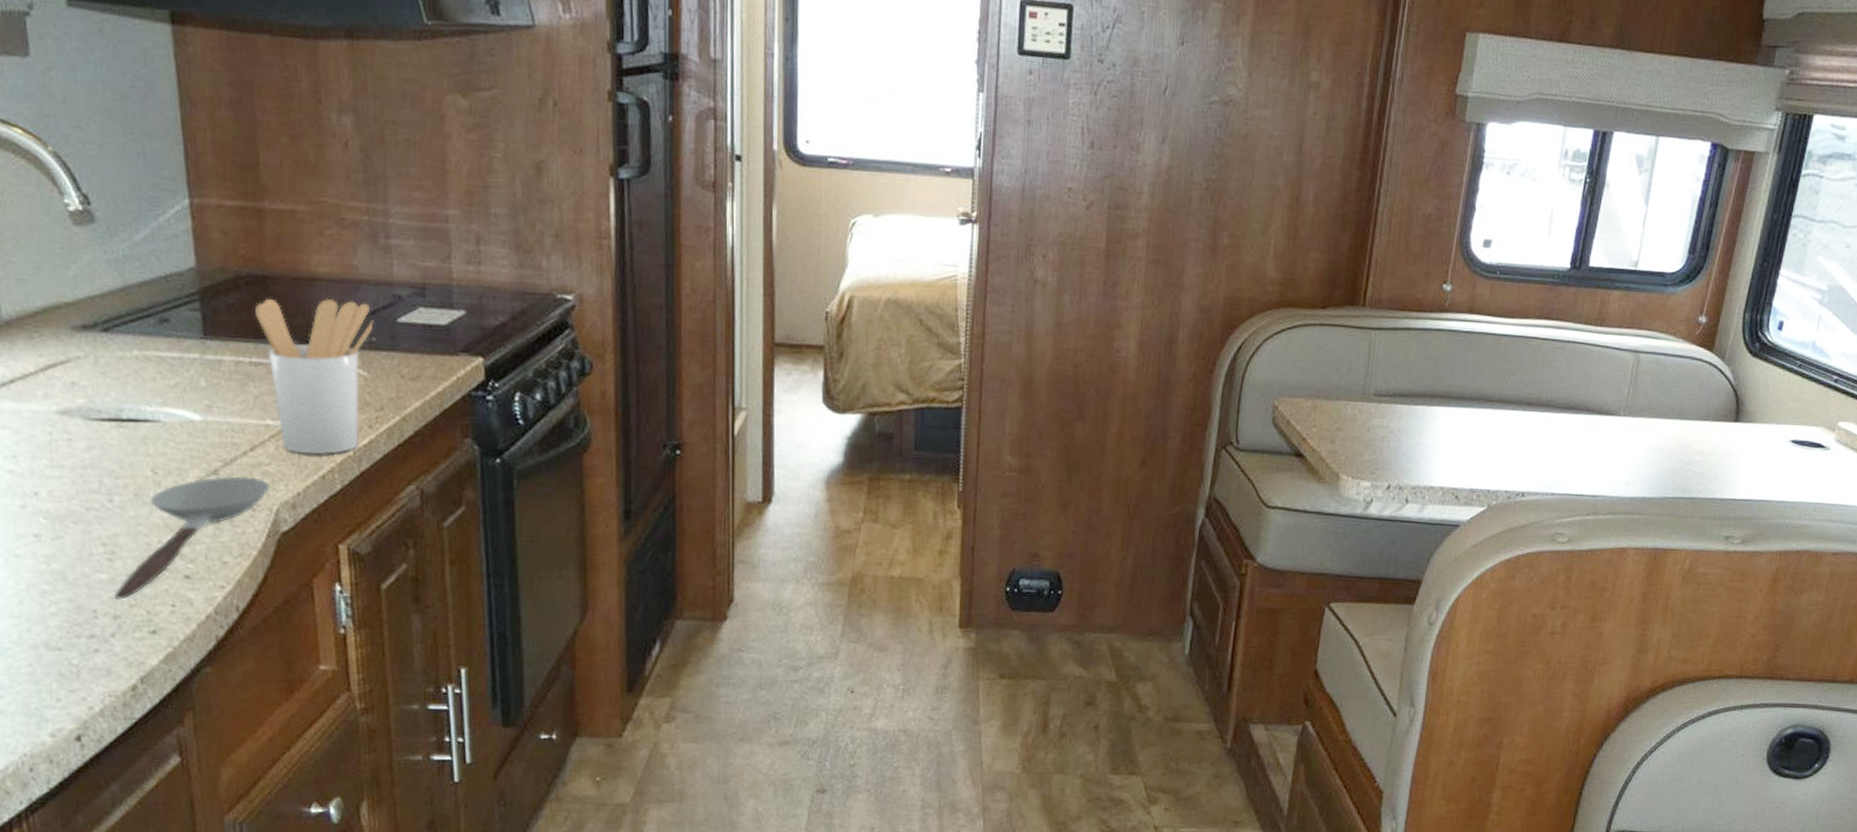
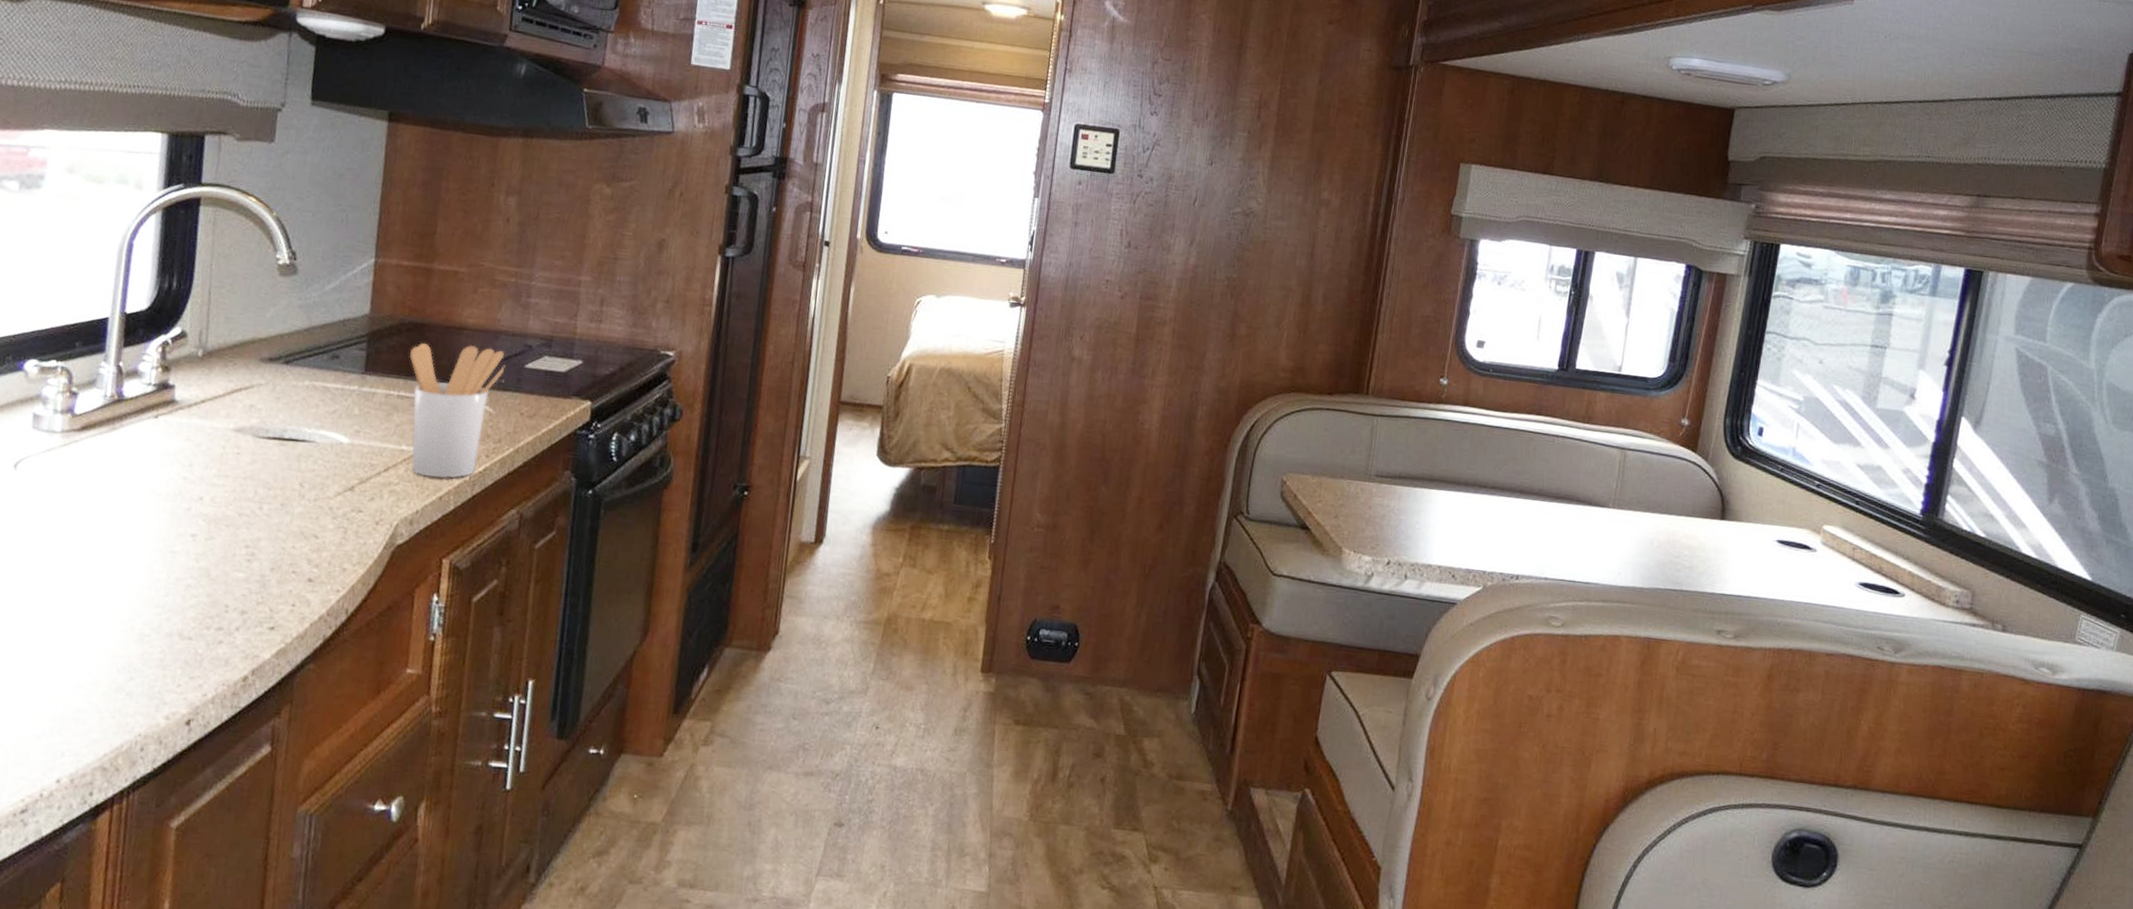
spoon: present [114,476,270,600] -> none [246,492,395,597]

